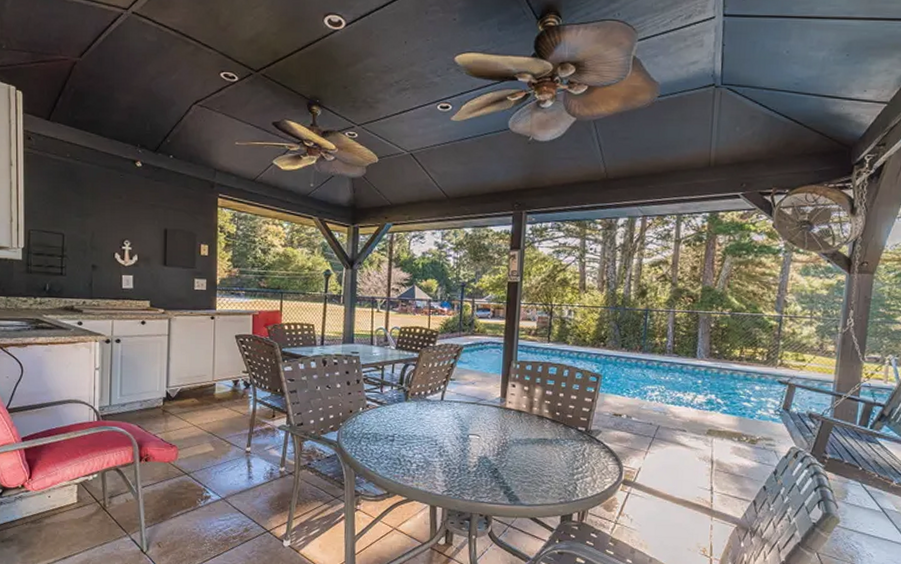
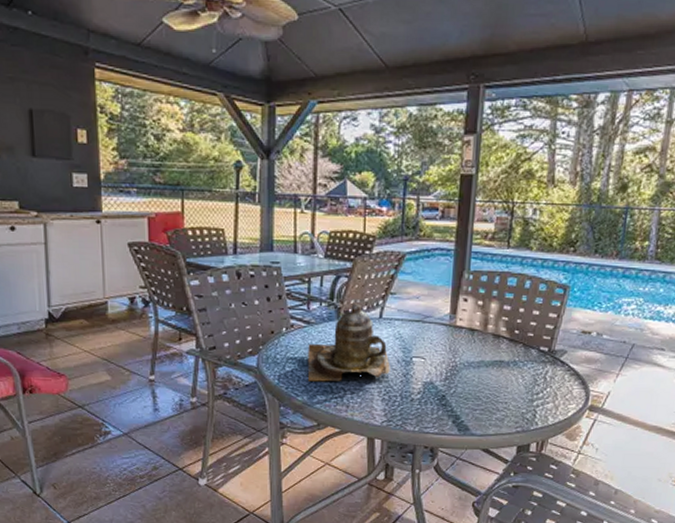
teapot: none [379,388,450,455] -> present [307,304,390,382]

